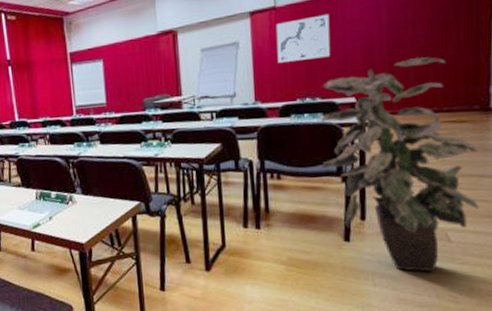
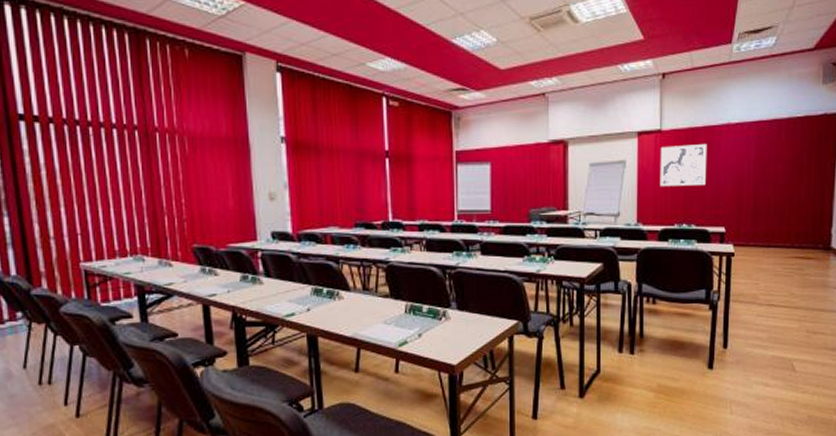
indoor plant: present [321,57,479,272] -> none [693,195,820,400]

